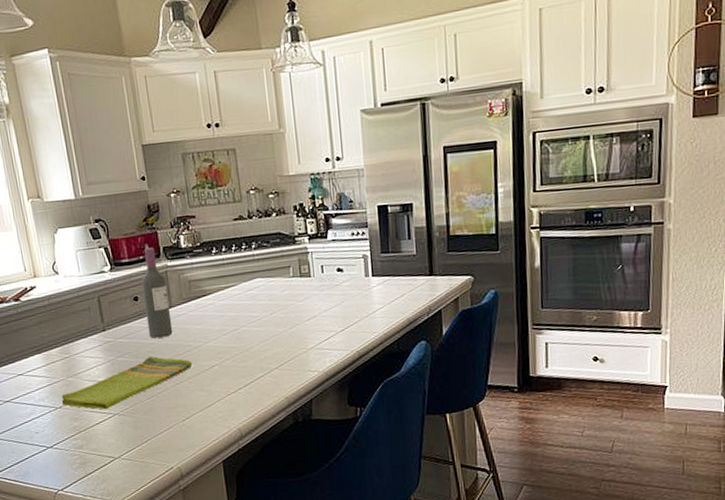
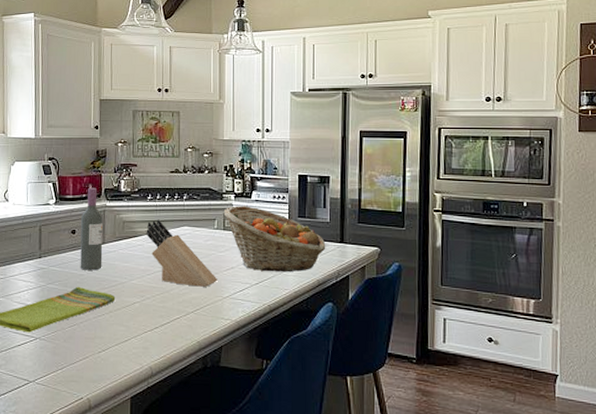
knife block: none [215,274,300,342] -> present [146,219,218,287]
fruit basket: none [298,247,414,316] -> present [223,206,326,272]

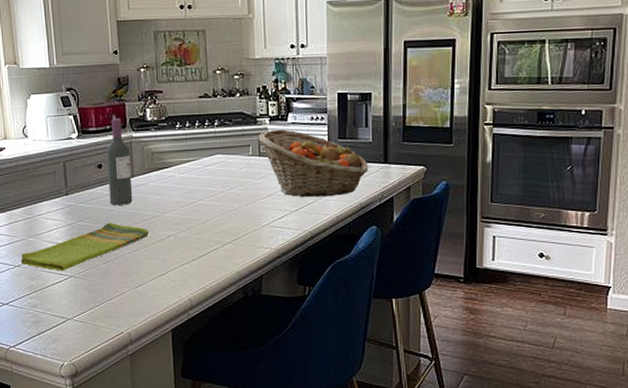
knife block: present [146,219,218,287] -> none [177,148,255,216]

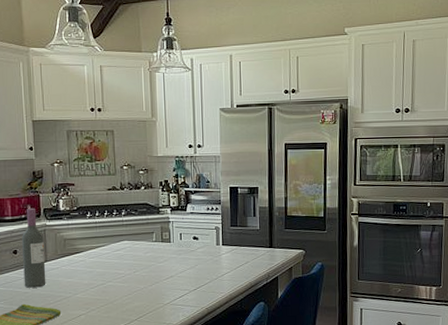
fruit basket: present [258,129,369,197] -> none [161,218,257,278]

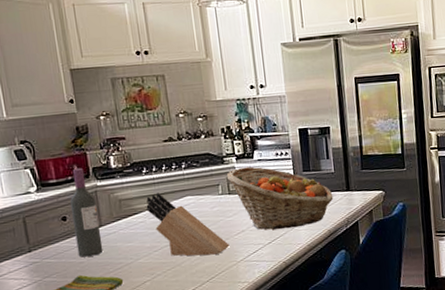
knife block: none [87,235,158,296] -> present [146,192,230,256]
fruit basket: none [161,218,257,278] -> present [226,166,334,230]

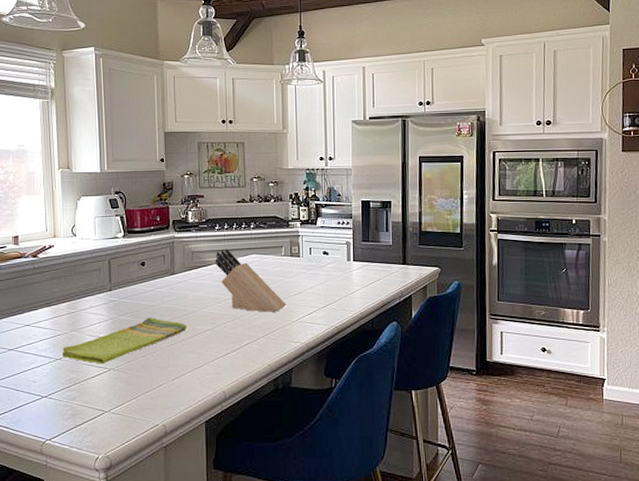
wine bottle: present [70,167,103,258] -> none [150,219,173,301]
fruit basket: present [226,166,334,230] -> none [290,232,389,295]

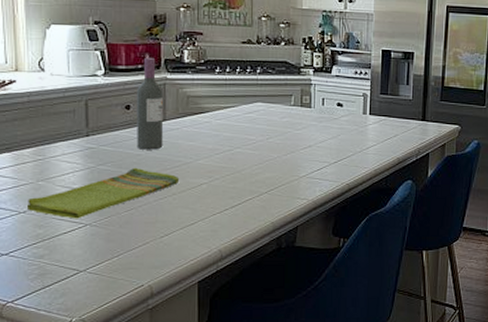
wine bottle: none [150,219,173,301] -> present [137,57,164,150]
knife block: present [215,248,287,312] -> none [214,94,294,166]

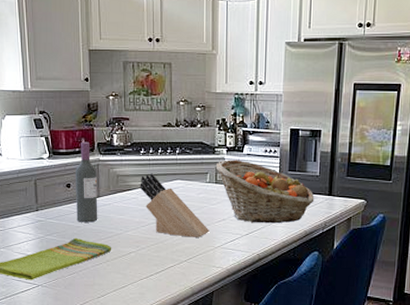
knife block: none [214,94,294,166] -> present [140,173,210,238]
fruit basket: none [301,81,408,151] -> present [215,160,315,224]

